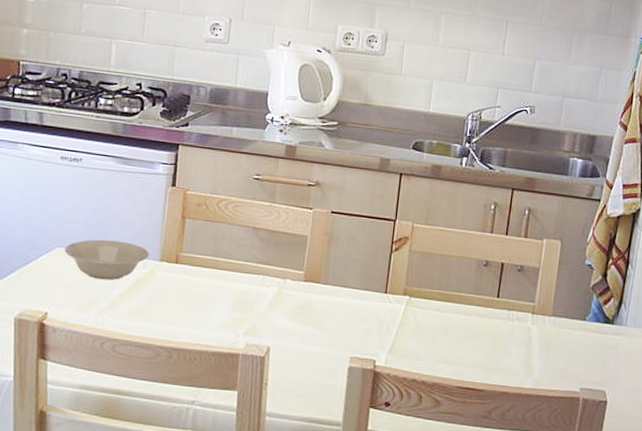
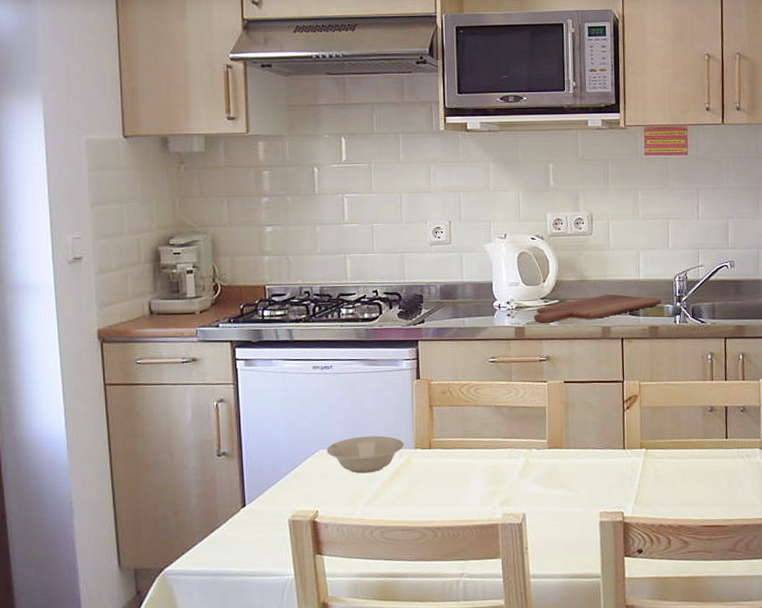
cutting board: none [307,123,450,149] -> present [533,294,662,323]

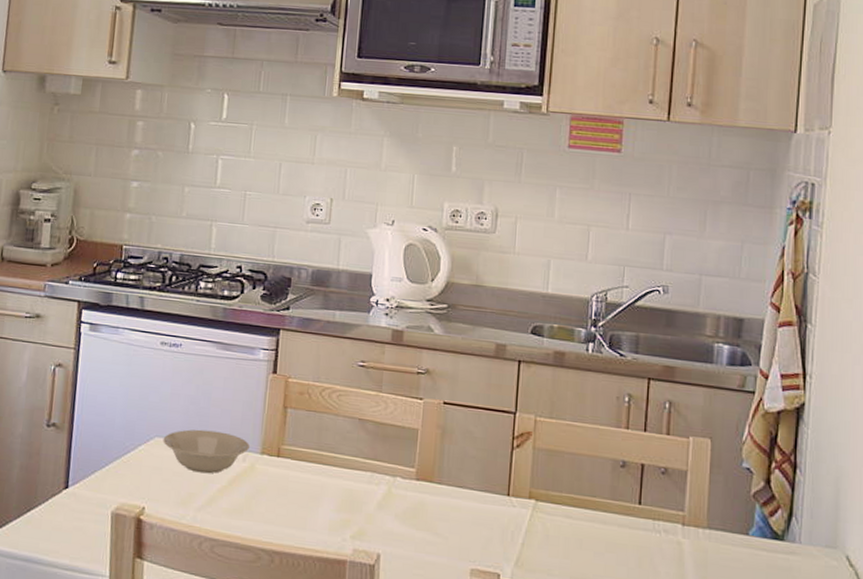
cutting board: present [533,294,662,323] -> none [415,305,573,334]

